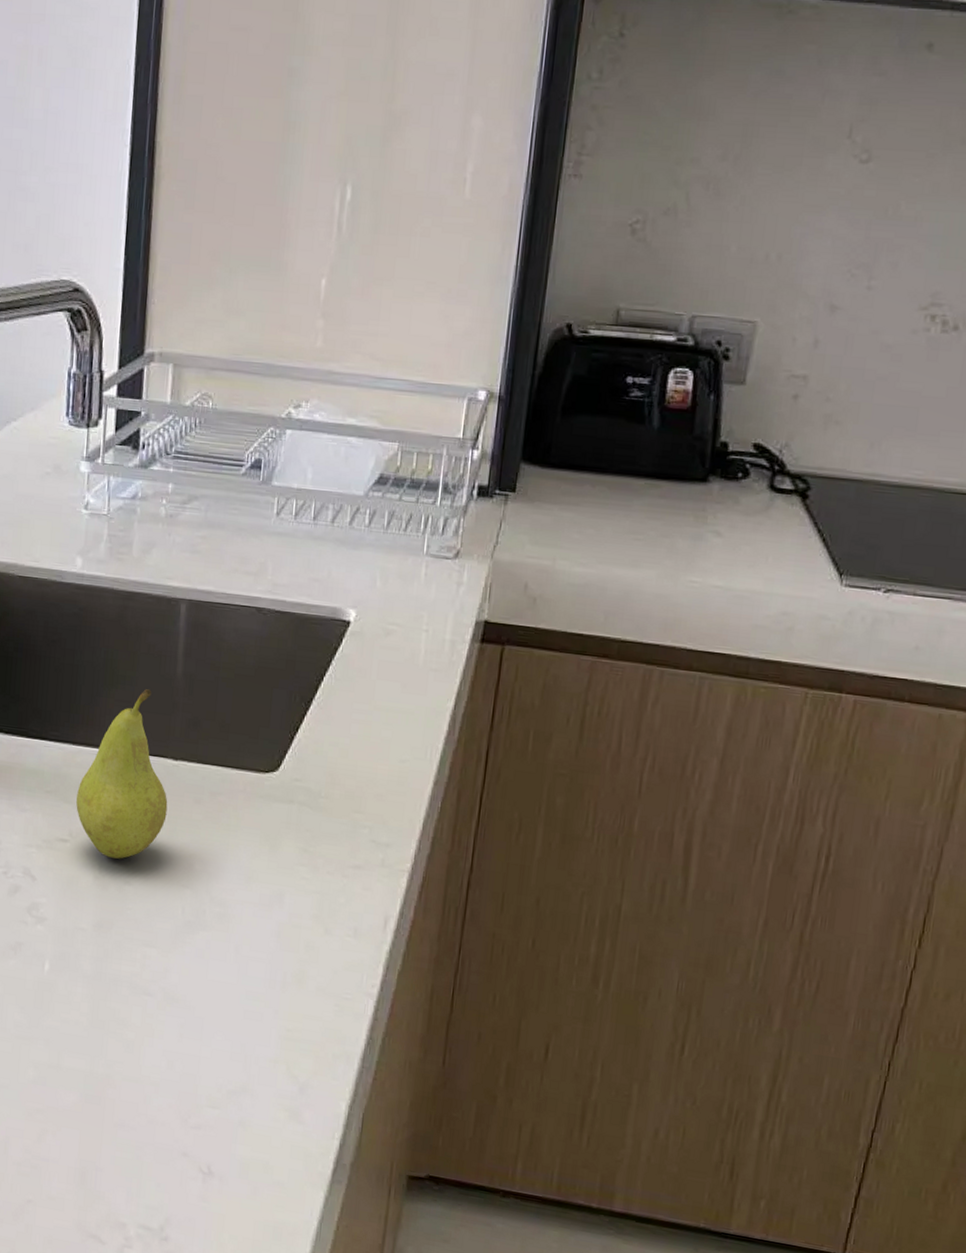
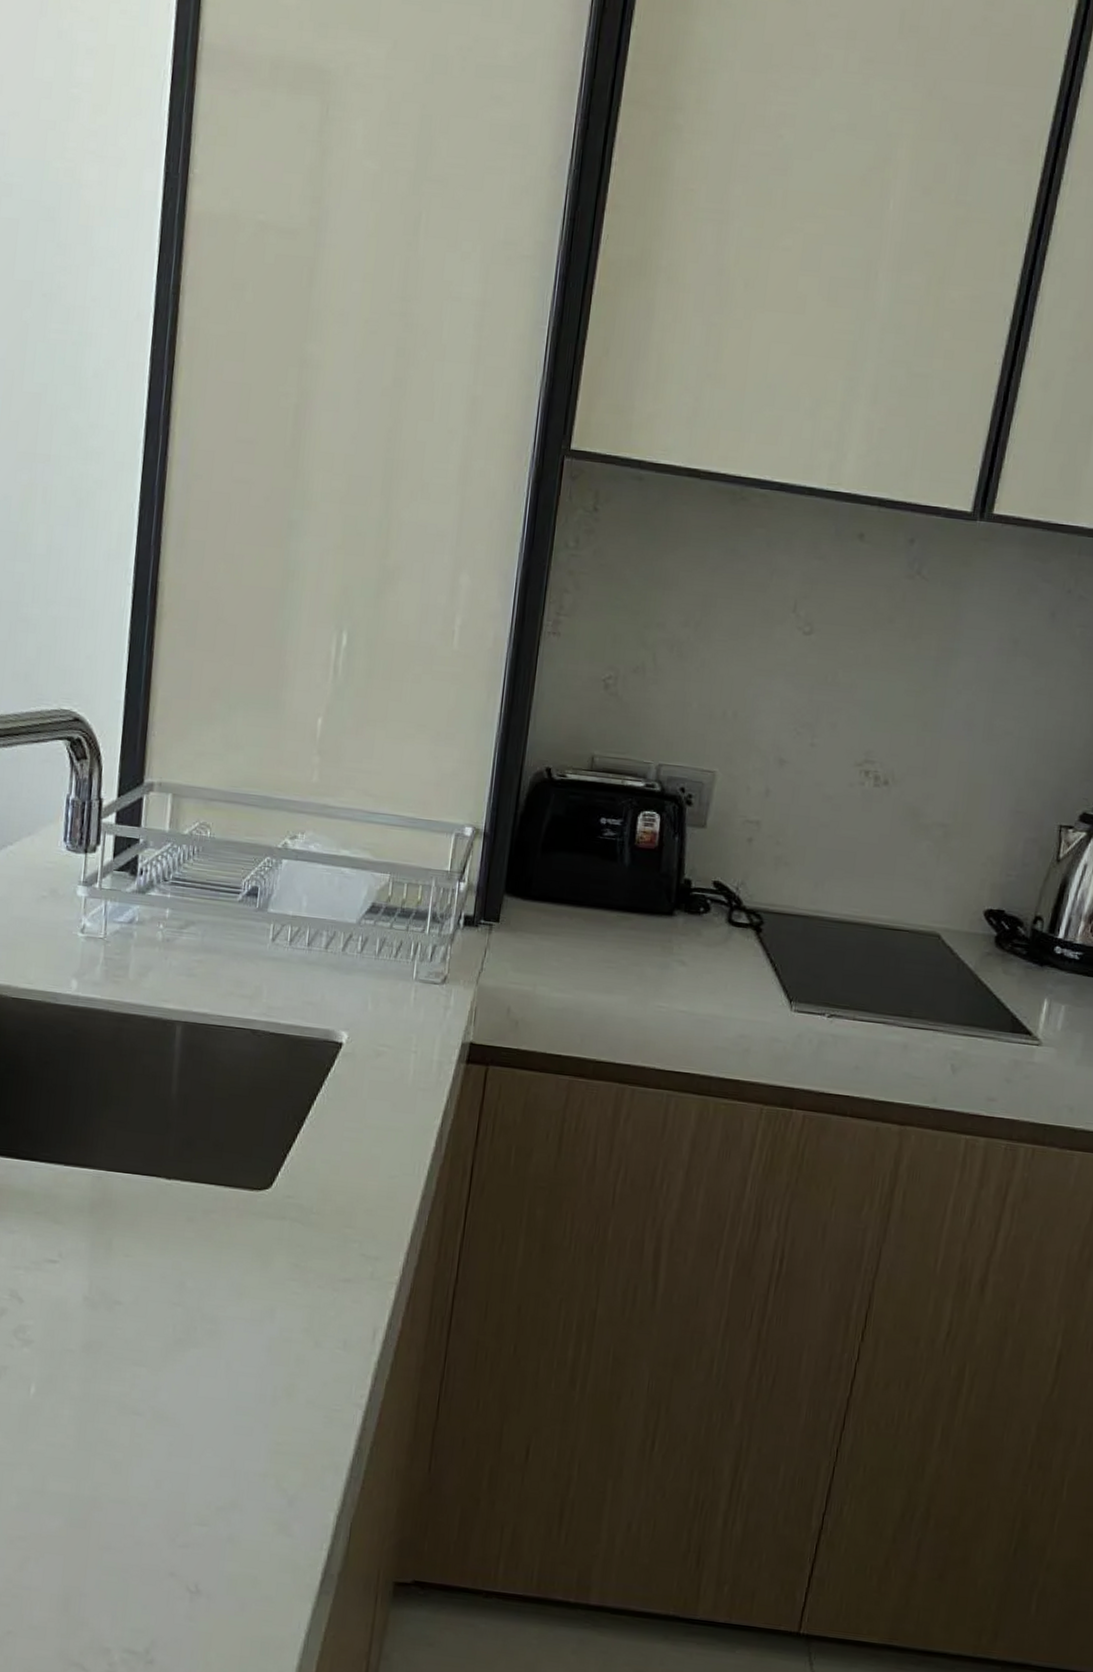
fruit: present [76,689,168,859] -> none [66,1109,160,1279]

